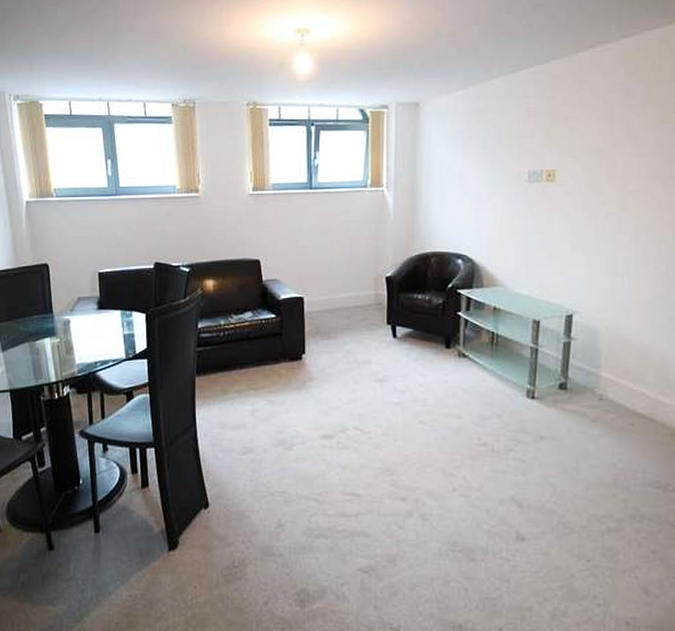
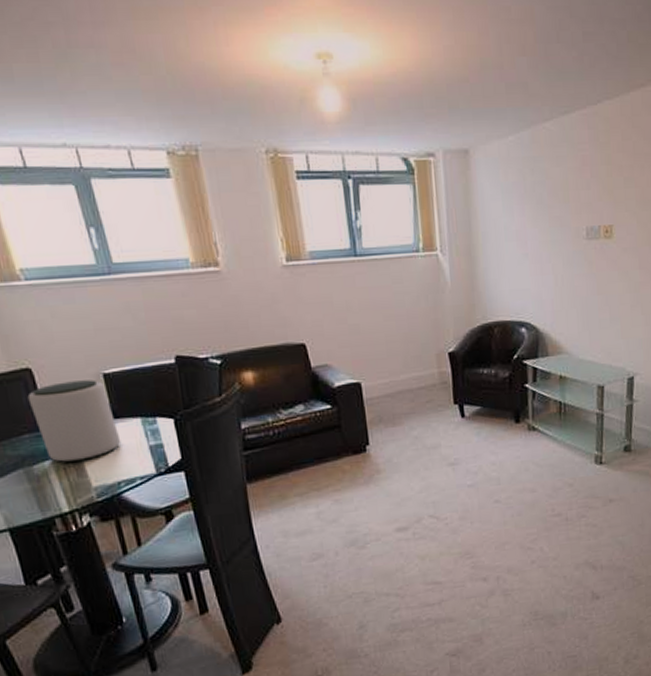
plant pot: none [42,276,103,341] -> present [27,380,121,462]

